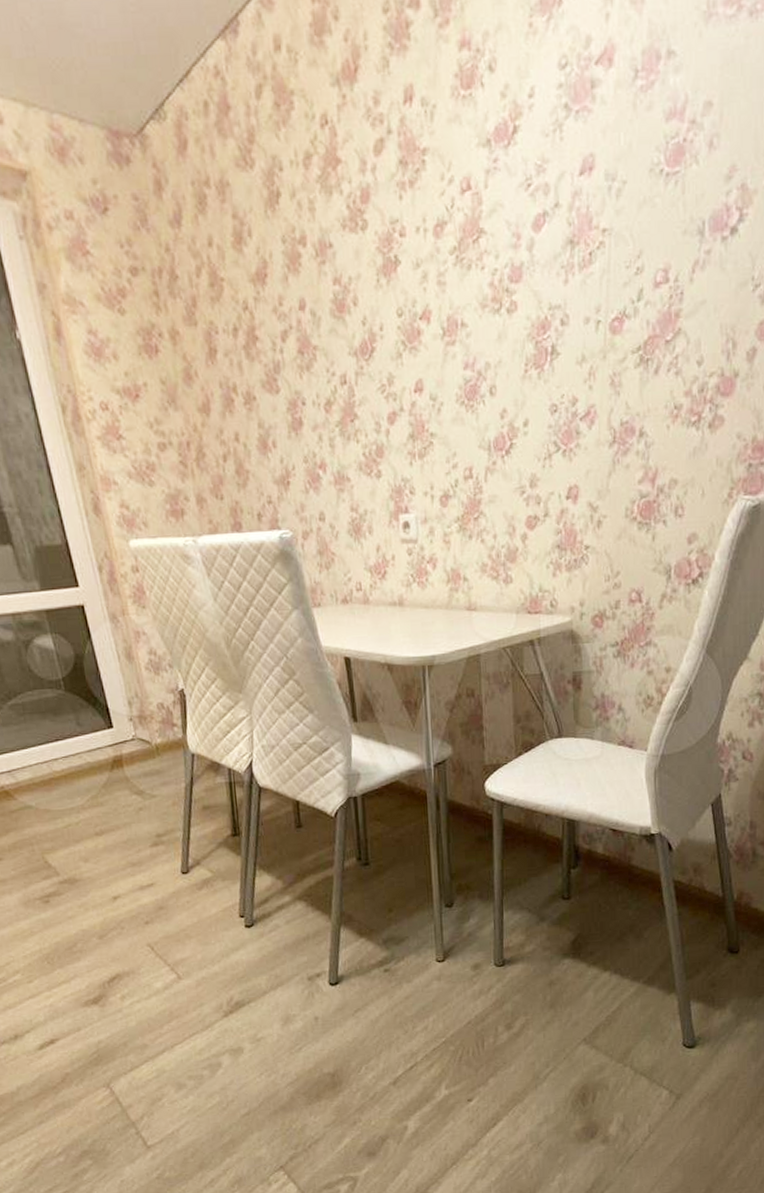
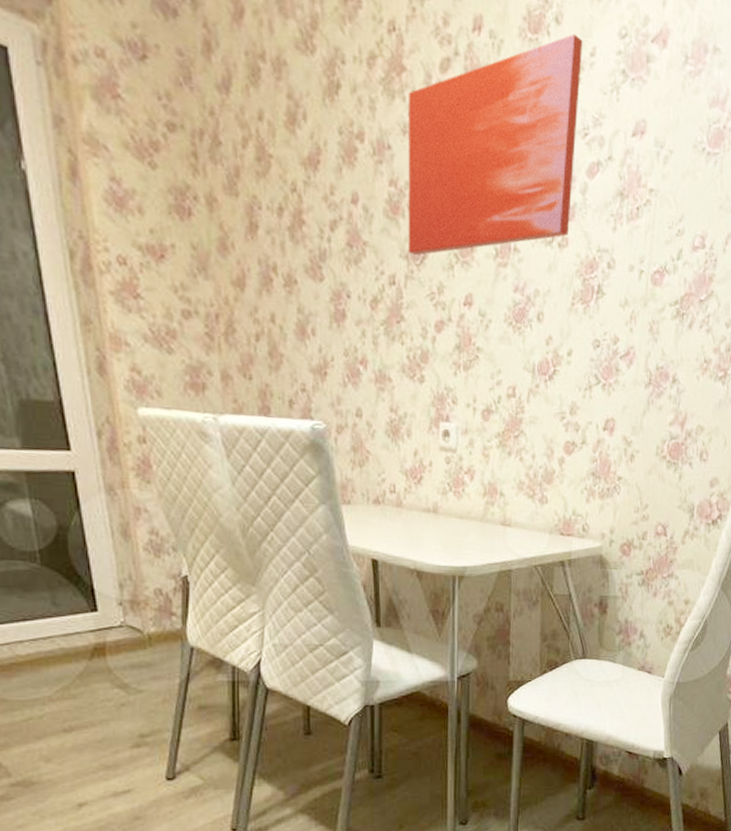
wall art: none [345,79,520,351] -> present [408,34,583,256]

